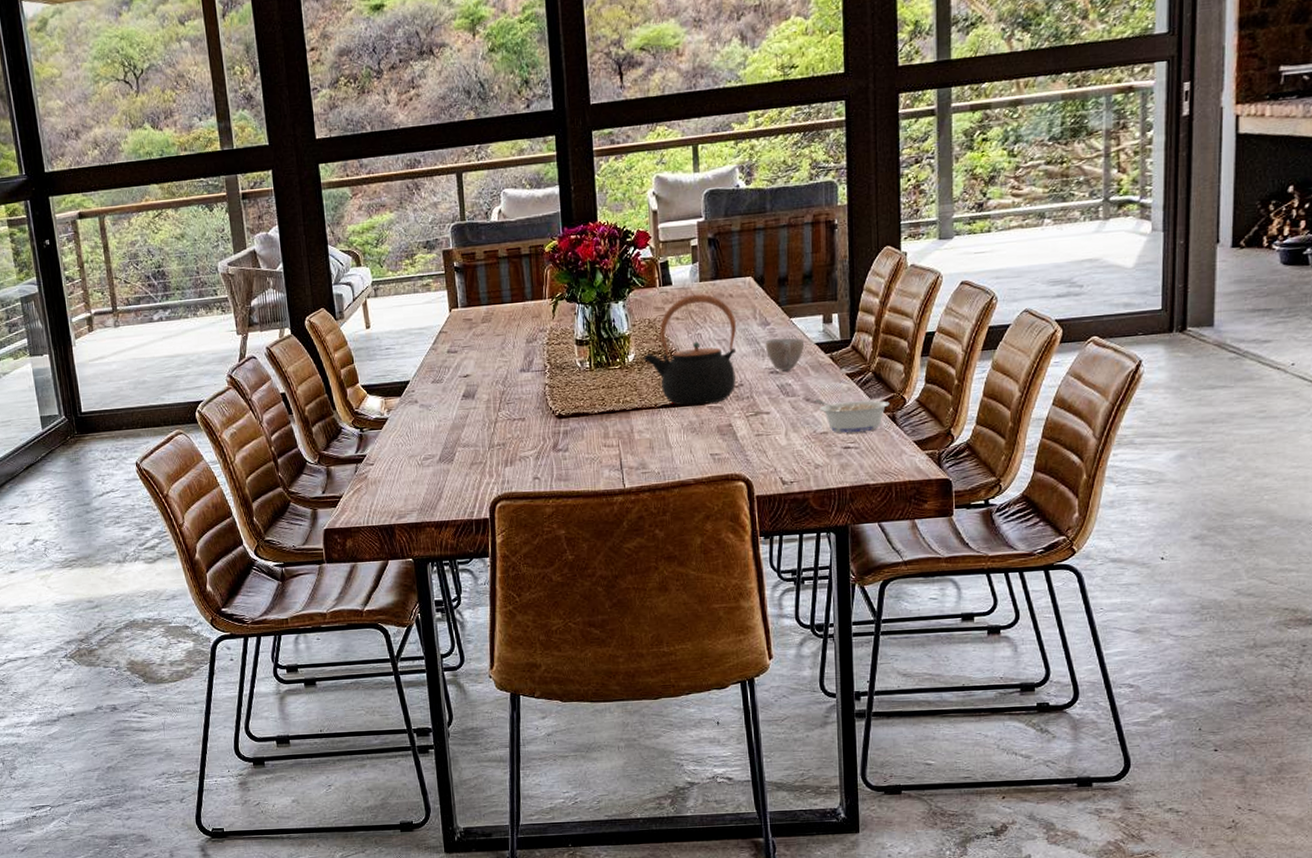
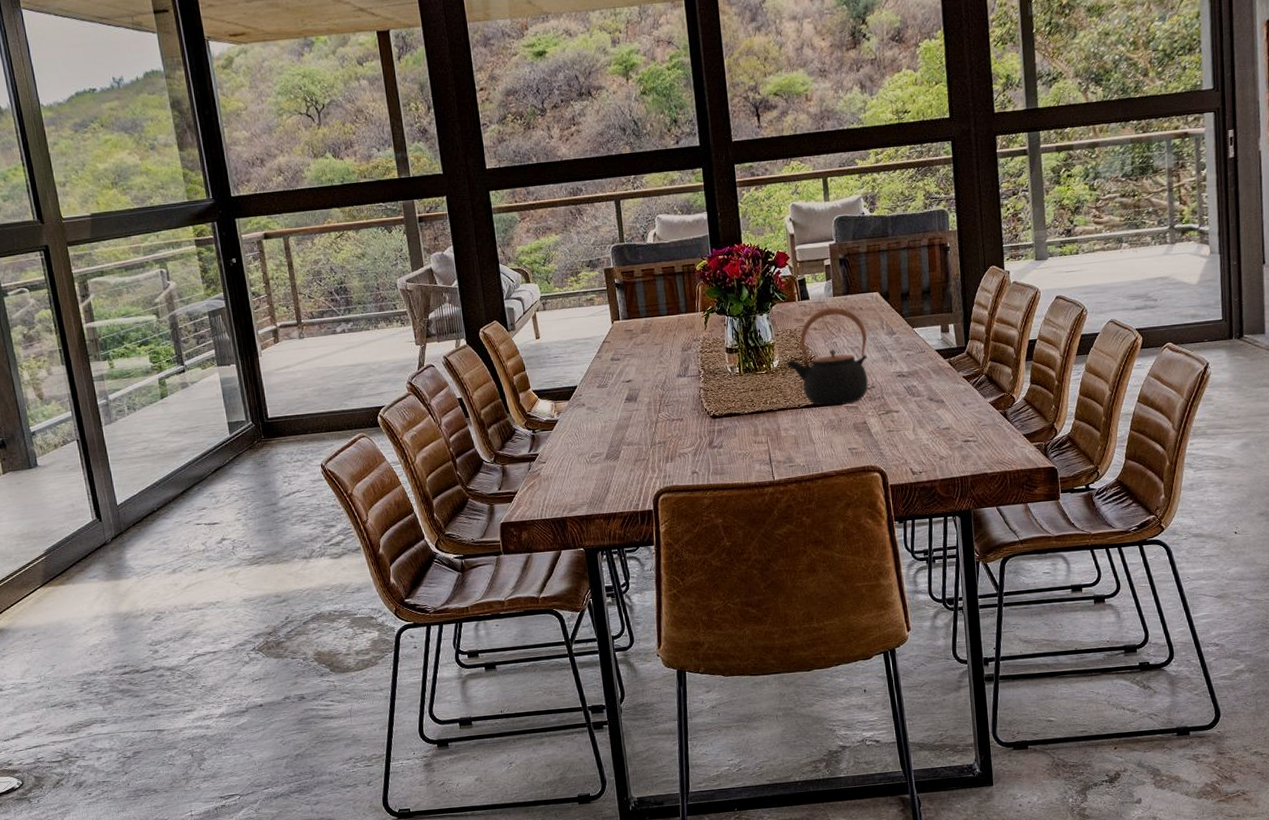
cup: present [765,337,805,370] -> none [892,345,926,374]
legume: present [814,399,890,433] -> none [937,399,1001,428]

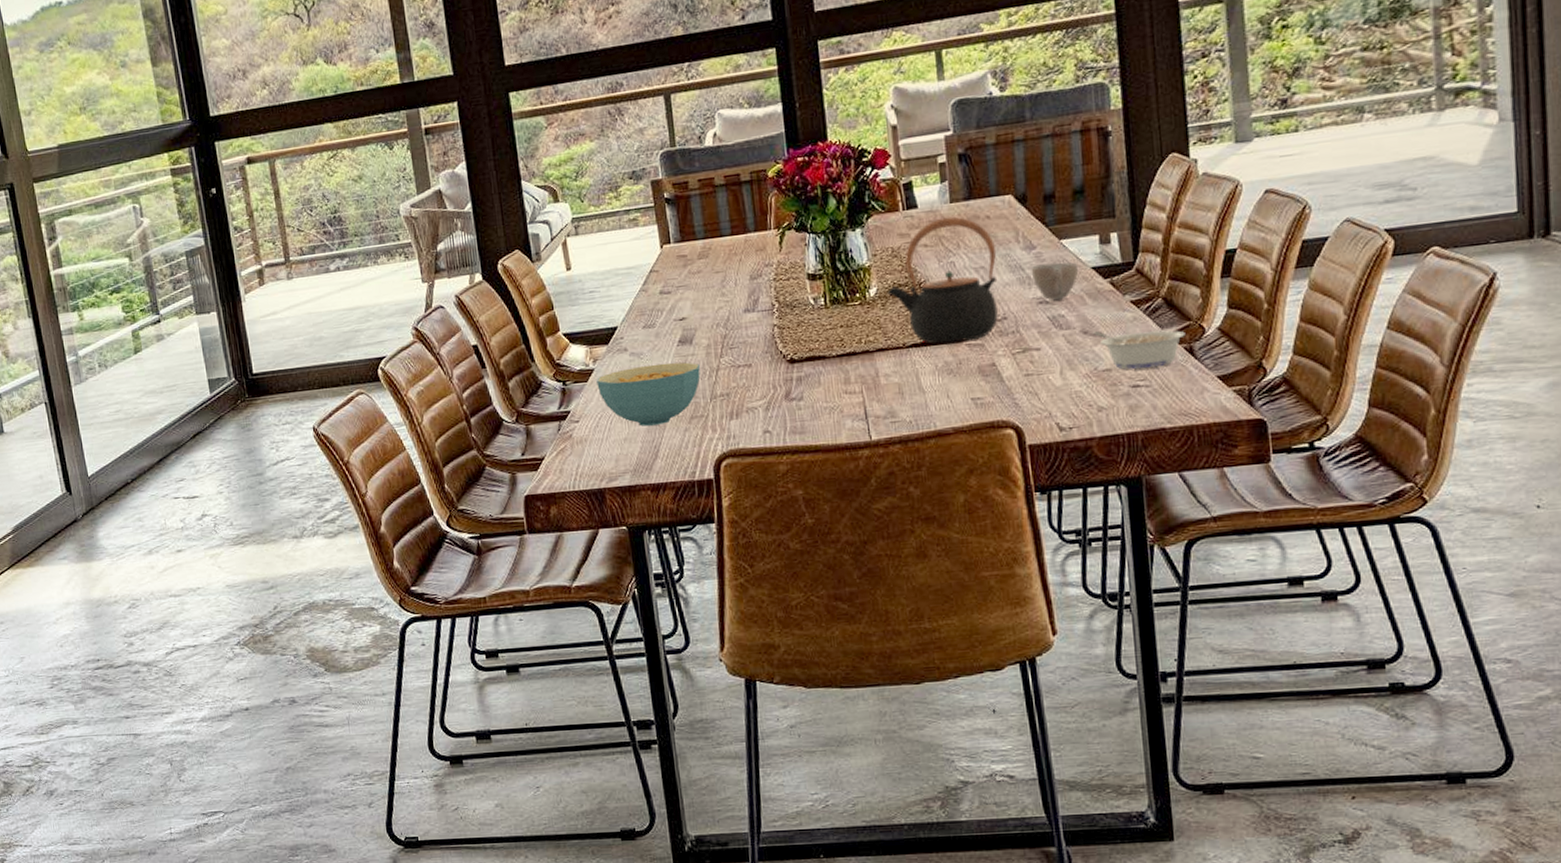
cereal bowl: none [560,416,643,467] -> present [597,362,701,427]
cup: none [892,345,926,374] -> present [1031,262,1079,300]
legume: none [937,399,1001,428] -> present [1094,330,1185,370]

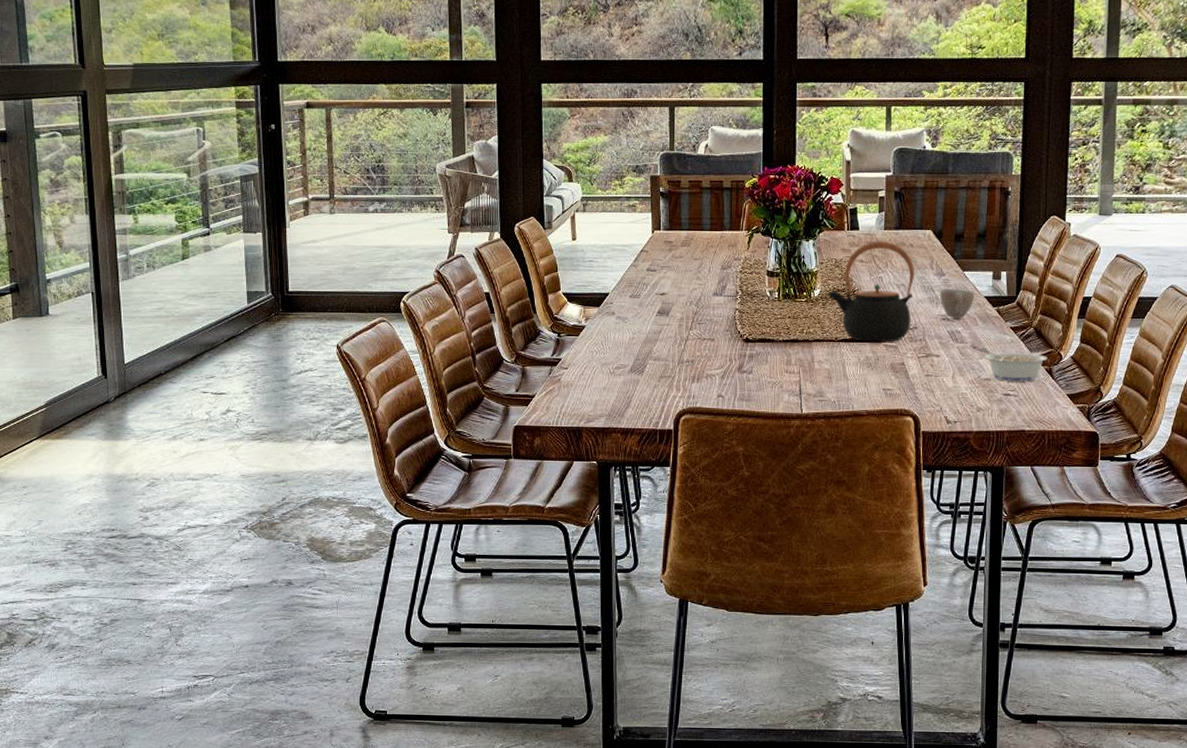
cereal bowl: present [597,362,701,427] -> none [586,328,672,380]

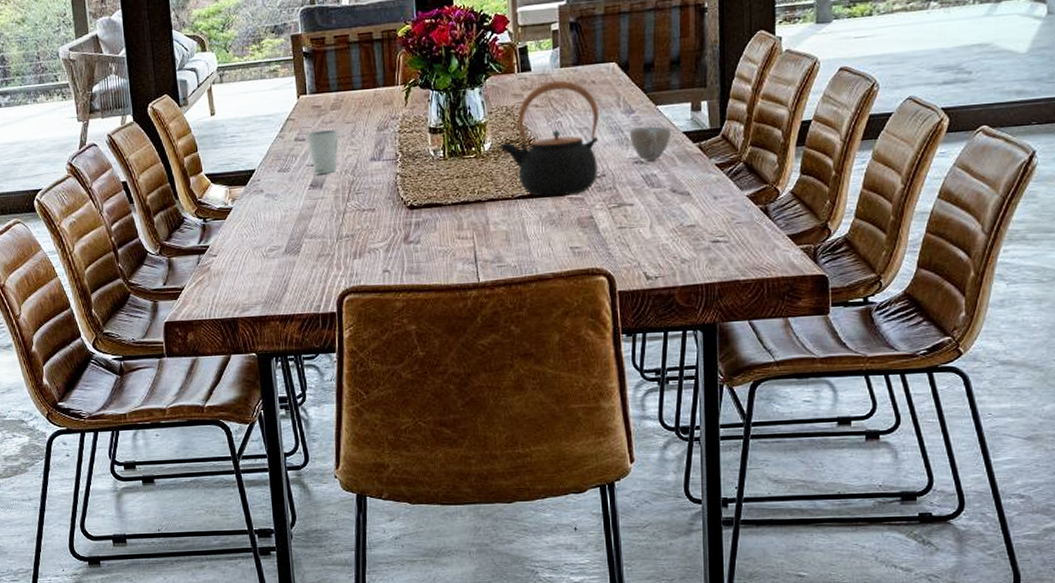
dixie cup: none [657,264,687,303] -> present [306,129,339,174]
legume: present [980,348,1048,381] -> none [681,190,762,226]

